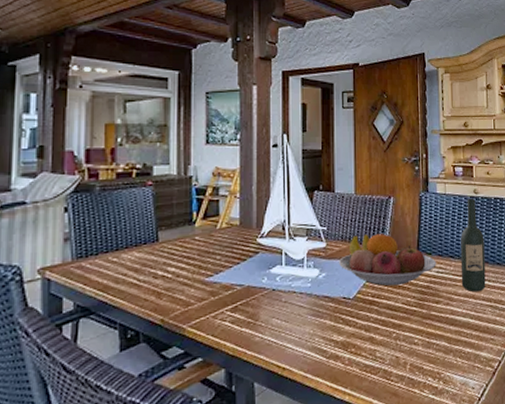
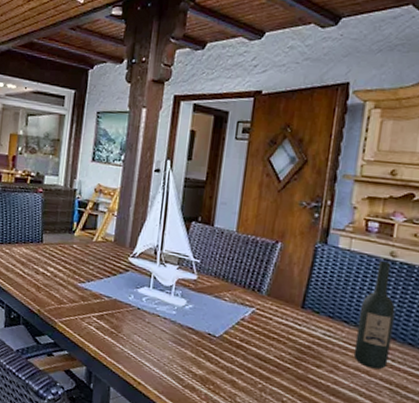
fruit bowl: present [339,234,437,287] -> none [208,274,325,338]

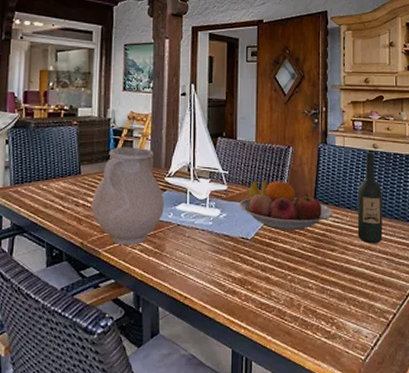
vase: none [51,219,126,322] -> present [92,147,164,246]
fruit bowl: none [208,274,325,338] -> present [239,181,333,231]

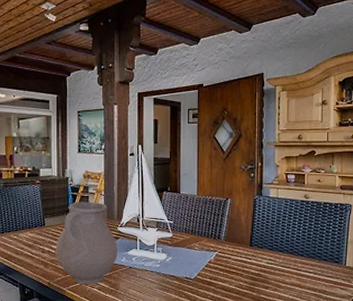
fruit bowl: present [239,181,333,231] -> none [183,229,267,272]
wine bottle: present [357,152,383,244] -> none [289,202,312,282]

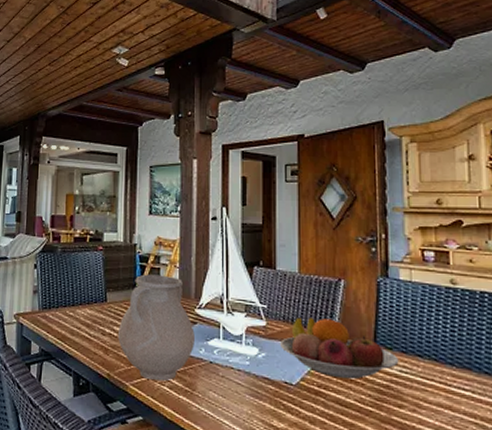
fruit bowl: none [183,229,267,272] -> present [280,317,399,380]

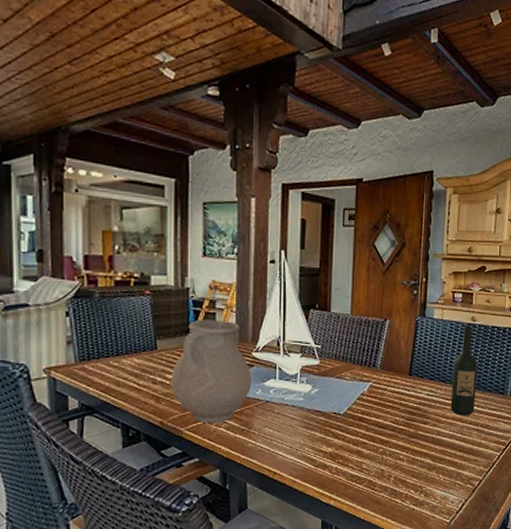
fruit bowl: present [280,317,399,380] -> none [331,355,427,405]
wine bottle: none [431,289,468,404] -> present [450,325,478,416]

